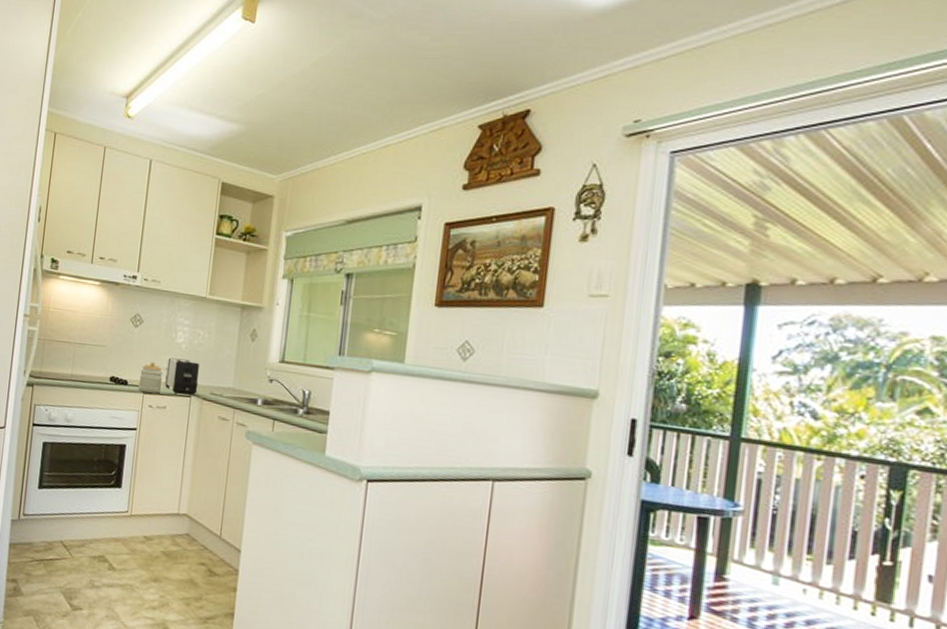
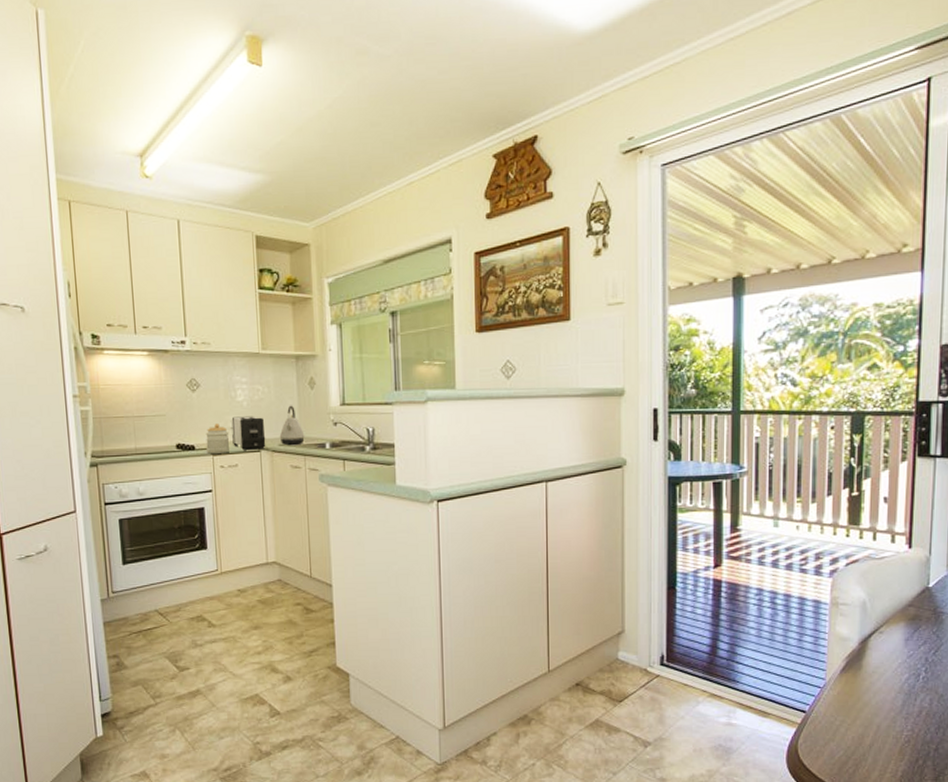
kettle: none [212,354,238,396] -> present [279,405,305,445]

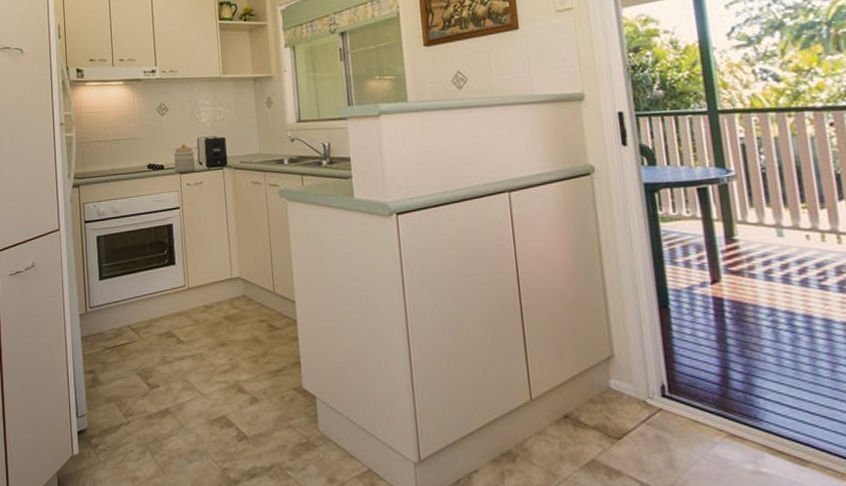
kettle: present [279,405,305,445] -> none [240,124,264,162]

